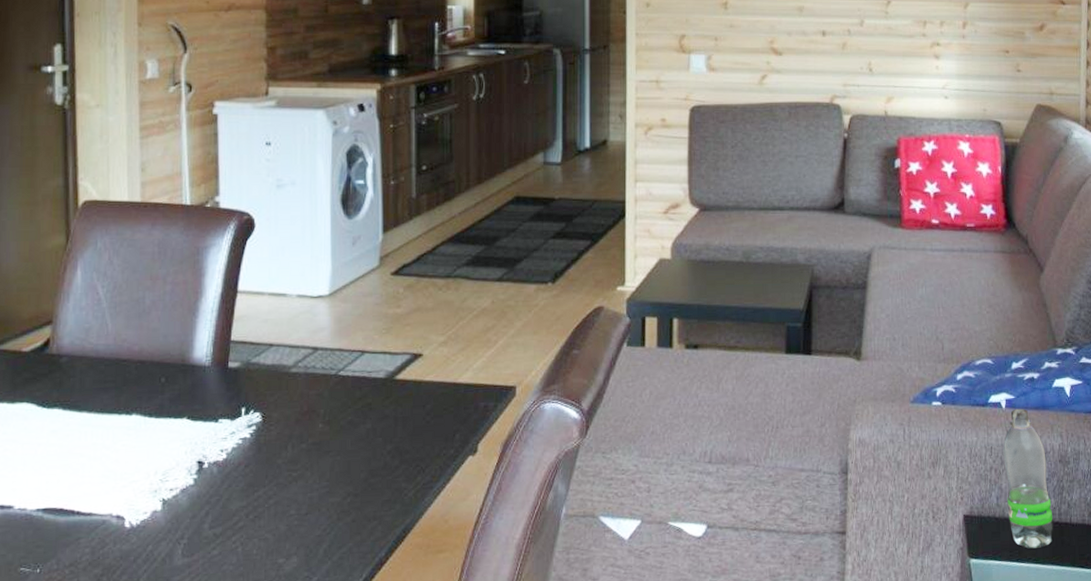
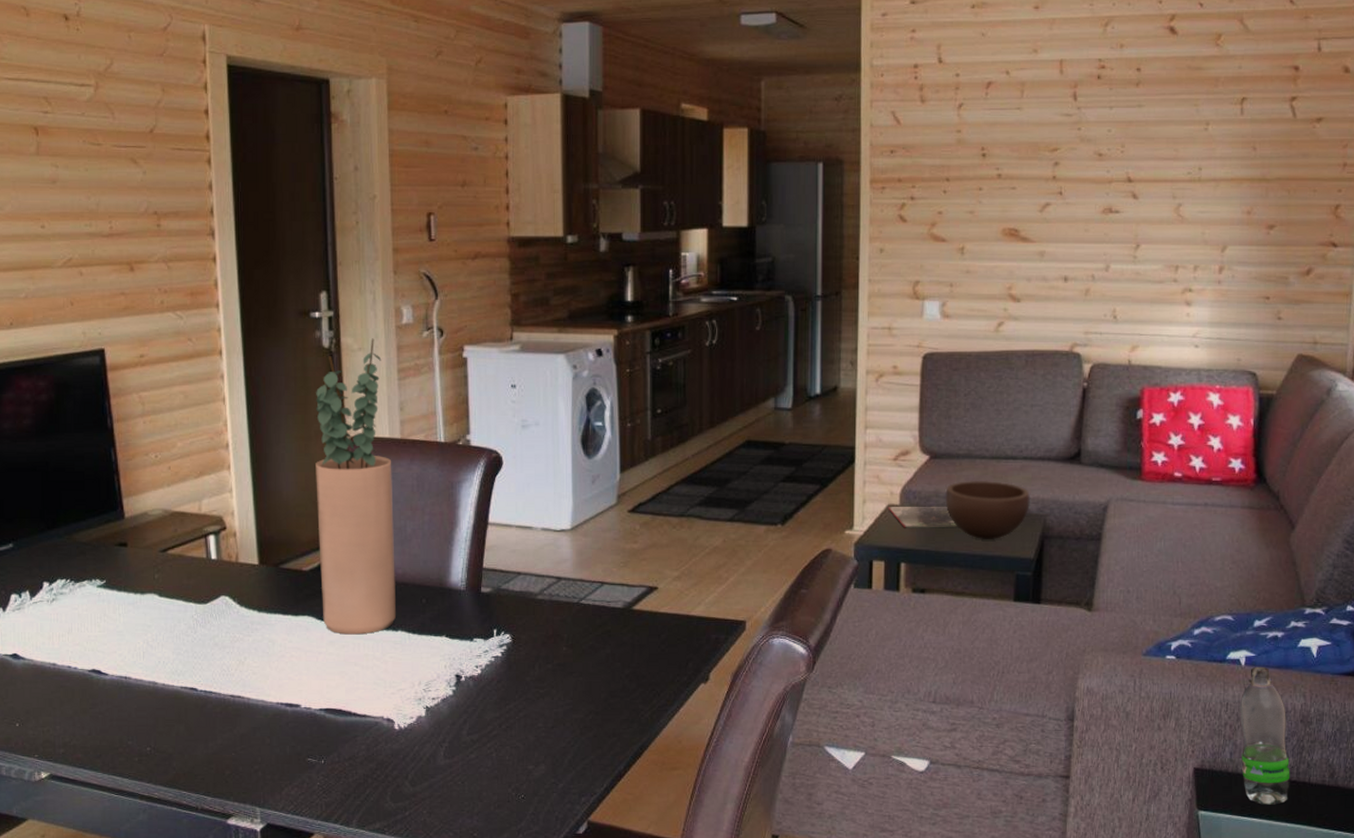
vase: none [41,94,131,422] -> present [315,338,397,635]
magazine: none [659,259,730,283] -> present [888,506,959,528]
bowl: none [716,231,799,291] -> present [945,480,1031,539]

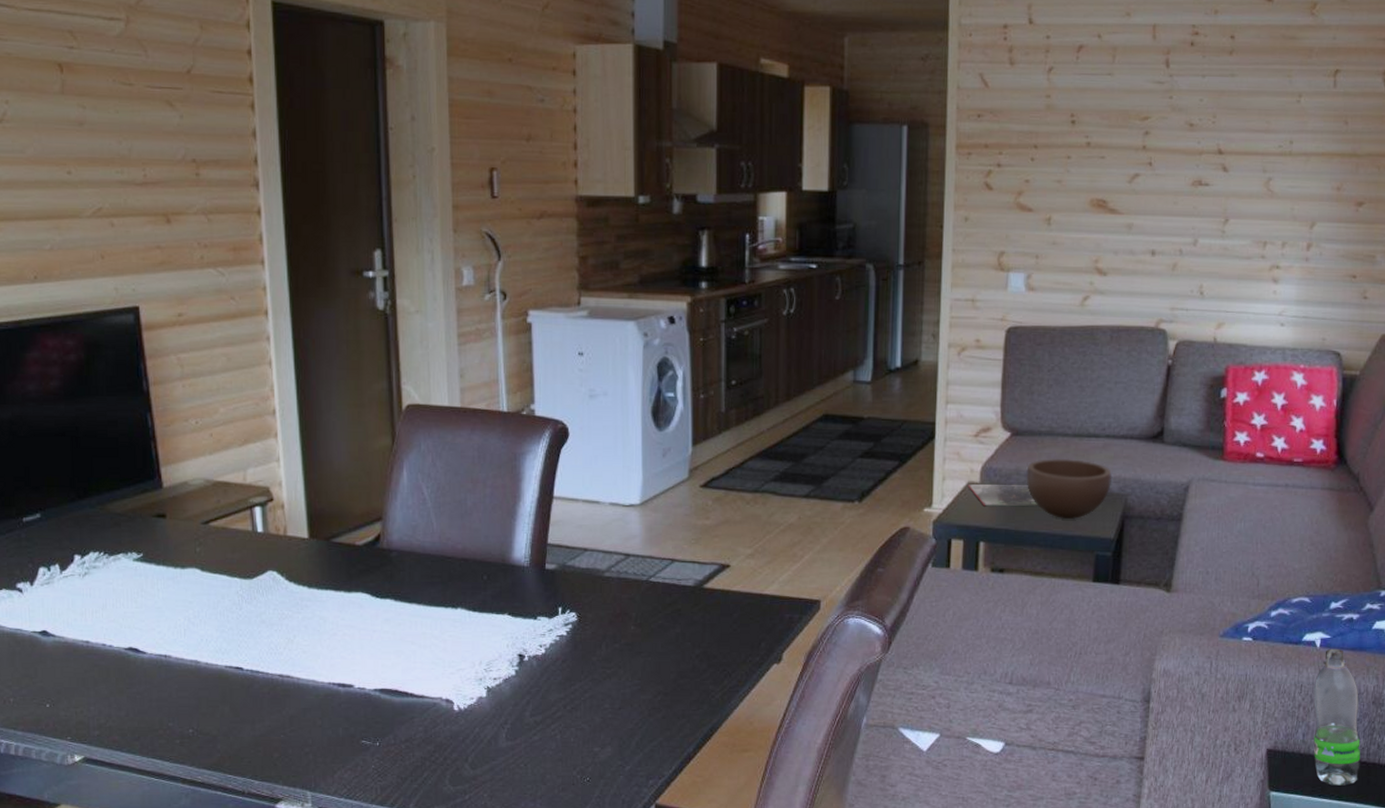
vase: present [315,338,397,635] -> none [369,300,456,612]

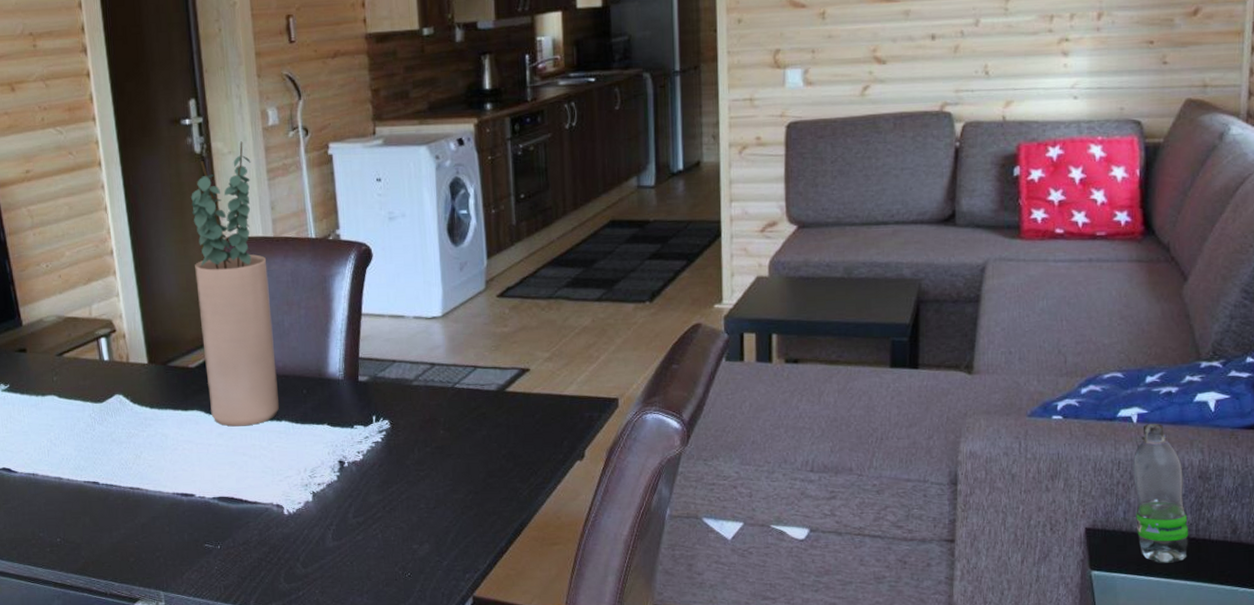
vase: none [369,300,456,612] -> present [191,141,280,427]
magazine: present [968,484,1039,507] -> none [757,275,831,300]
bowl: present [1026,458,1113,519] -> none [815,247,904,307]

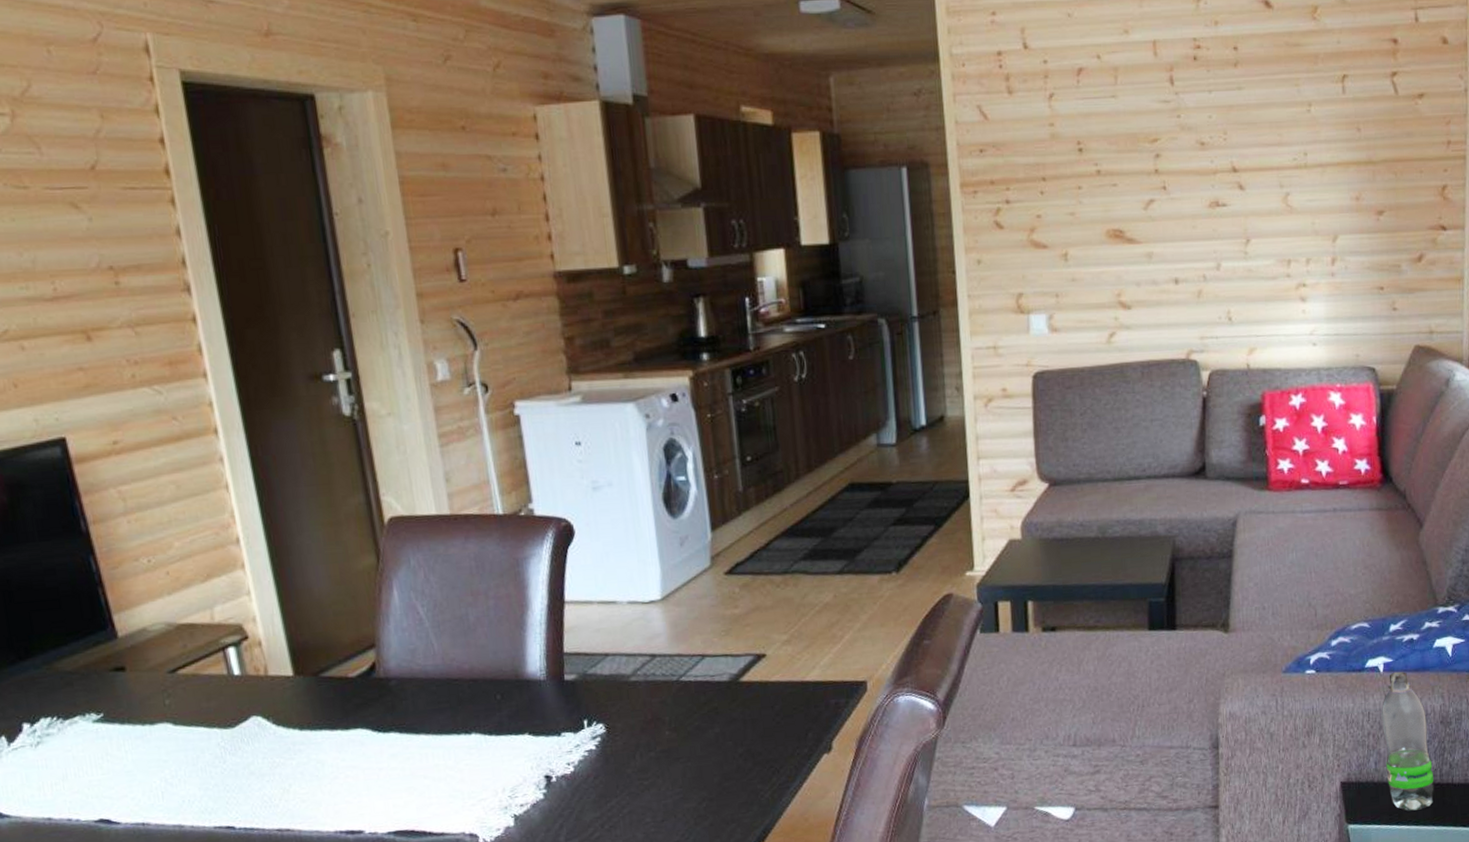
vase: present [191,141,280,427] -> none [341,400,468,745]

